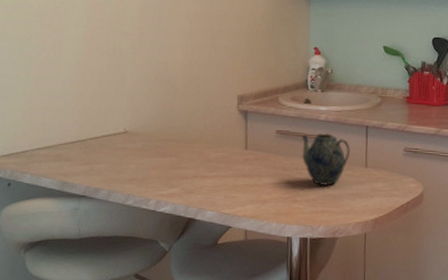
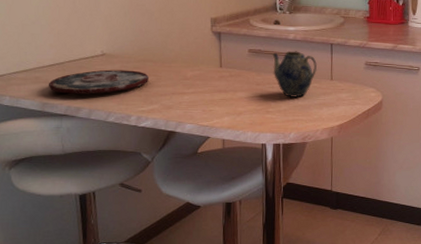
plate: none [69,148,171,175] -> present [48,69,150,94]

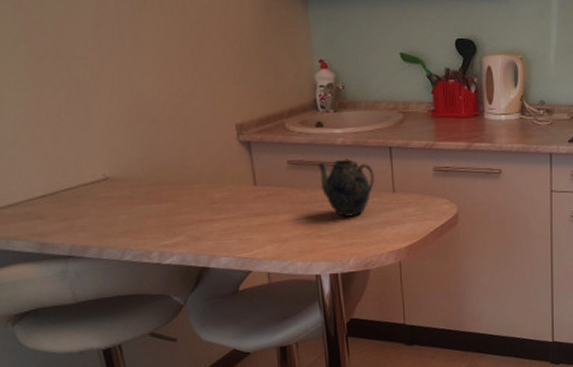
plate: present [48,69,150,94] -> none [42,196,168,230]

